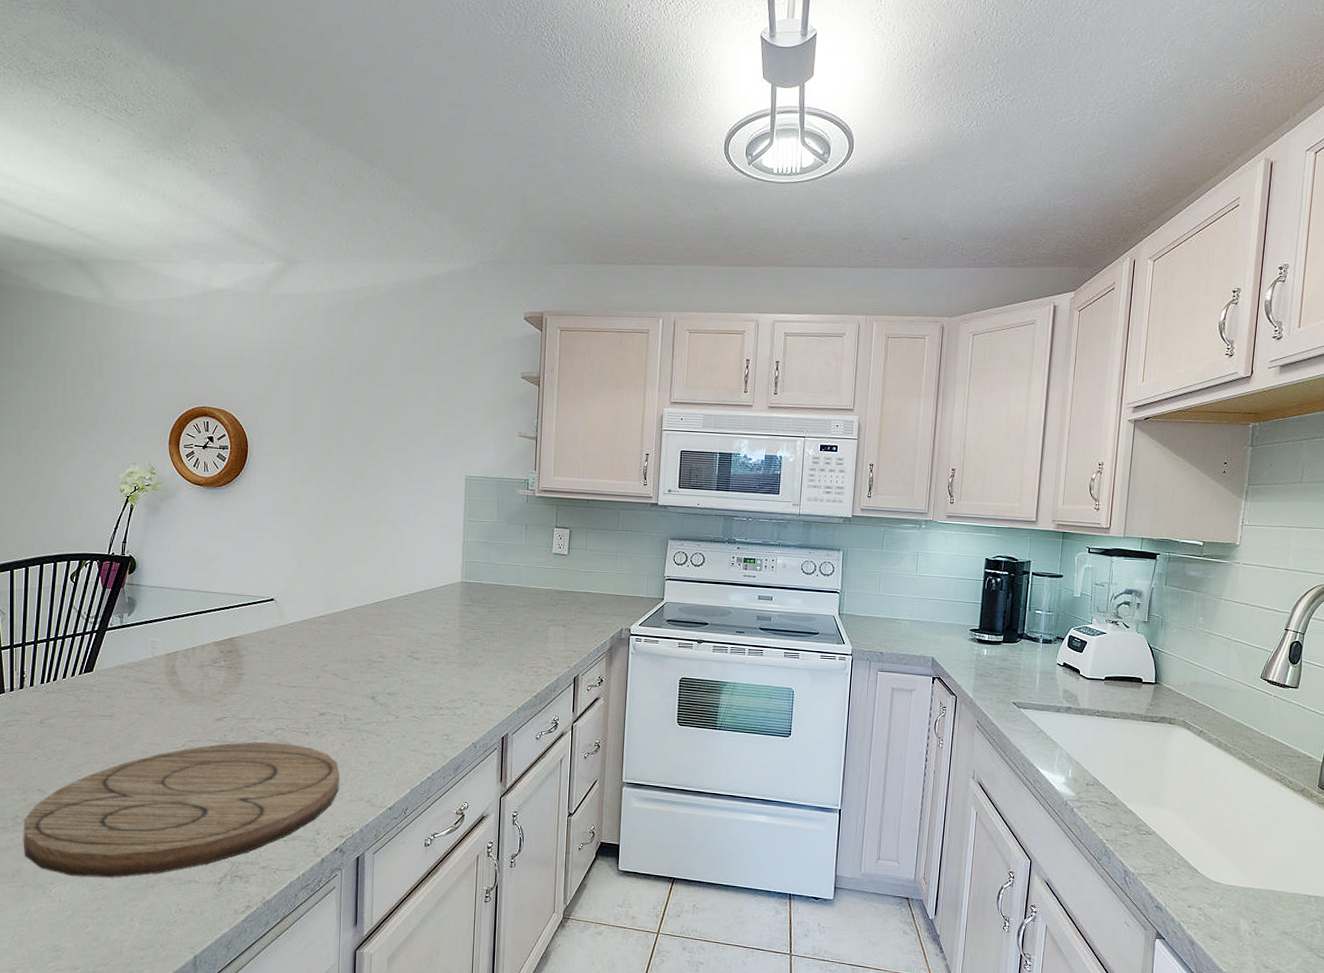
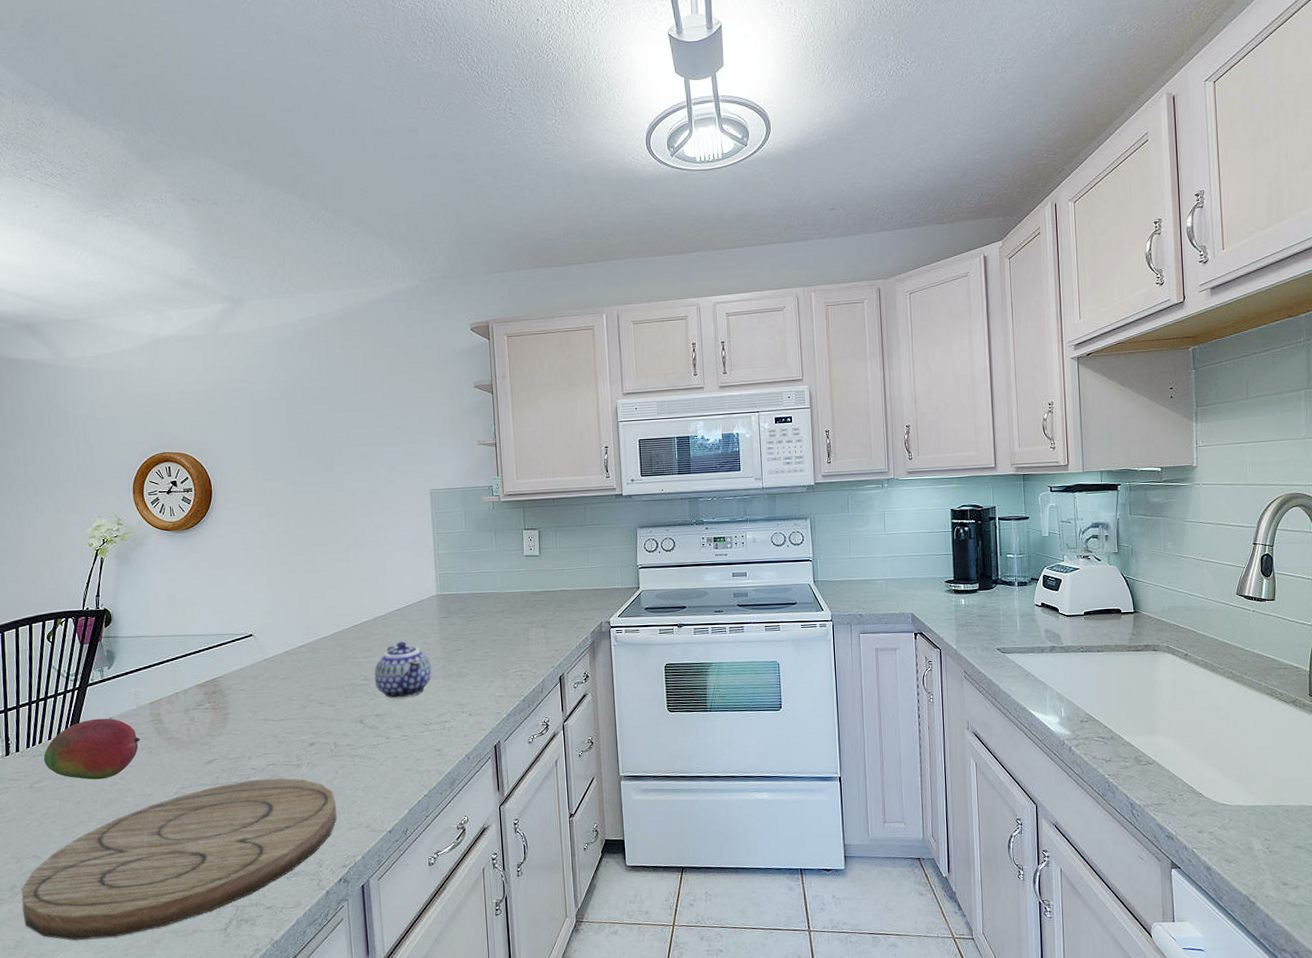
fruit: none [56,663,153,724] -> present [43,718,140,780]
teapot: none [390,623,448,680] -> present [374,641,431,699]

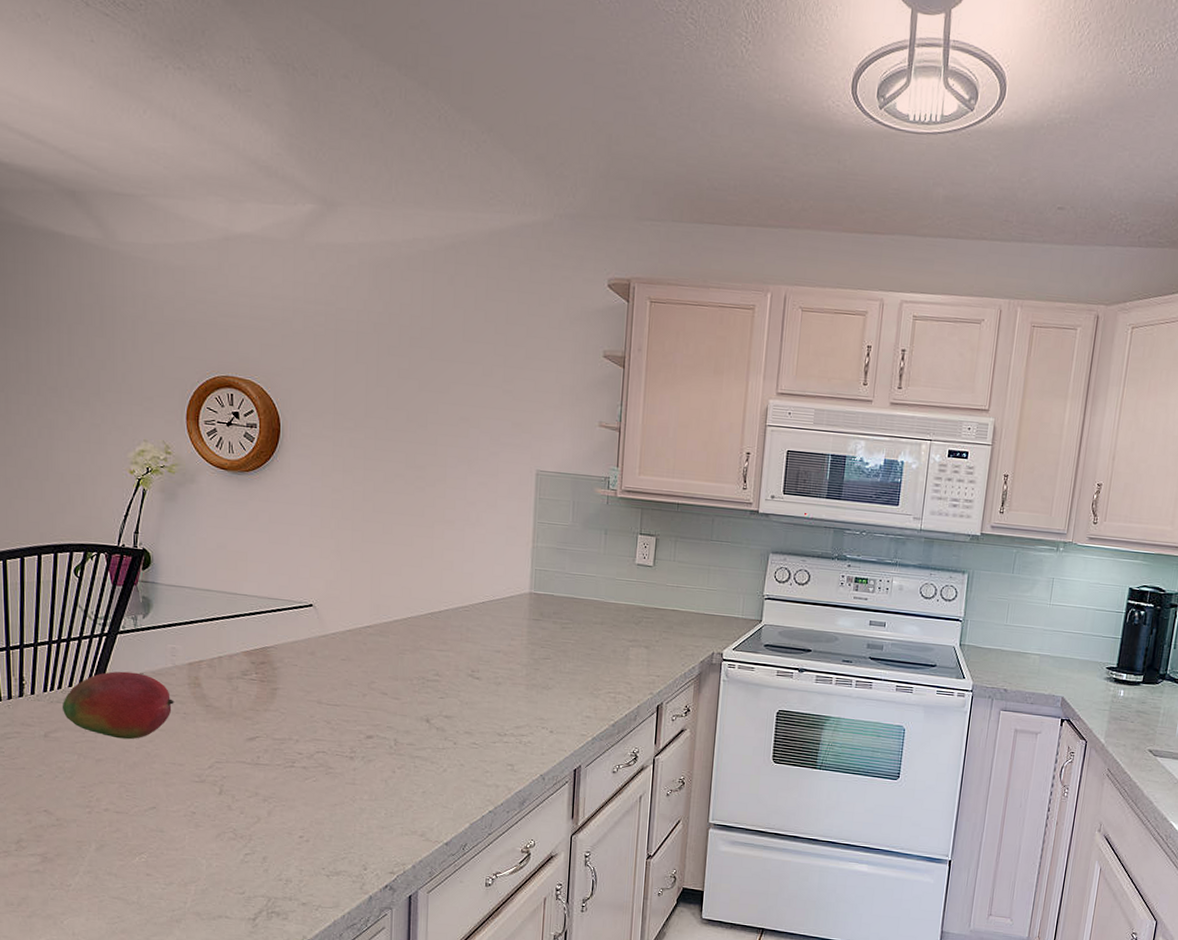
cutting board: present [21,778,337,940] -> none [28,765,389,910]
teapot: present [374,641,431,699] -> none [447,639,513,702]

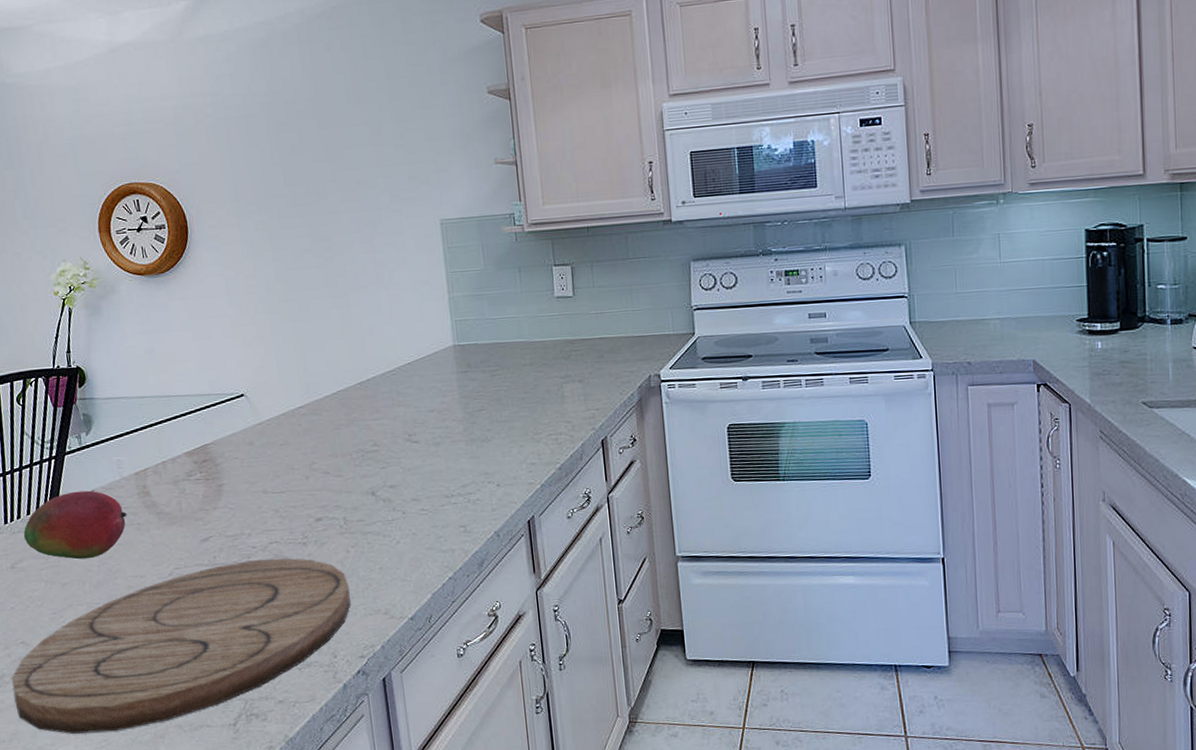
cutting board: none [28,765,389,910] -> present [11,557,351,734]

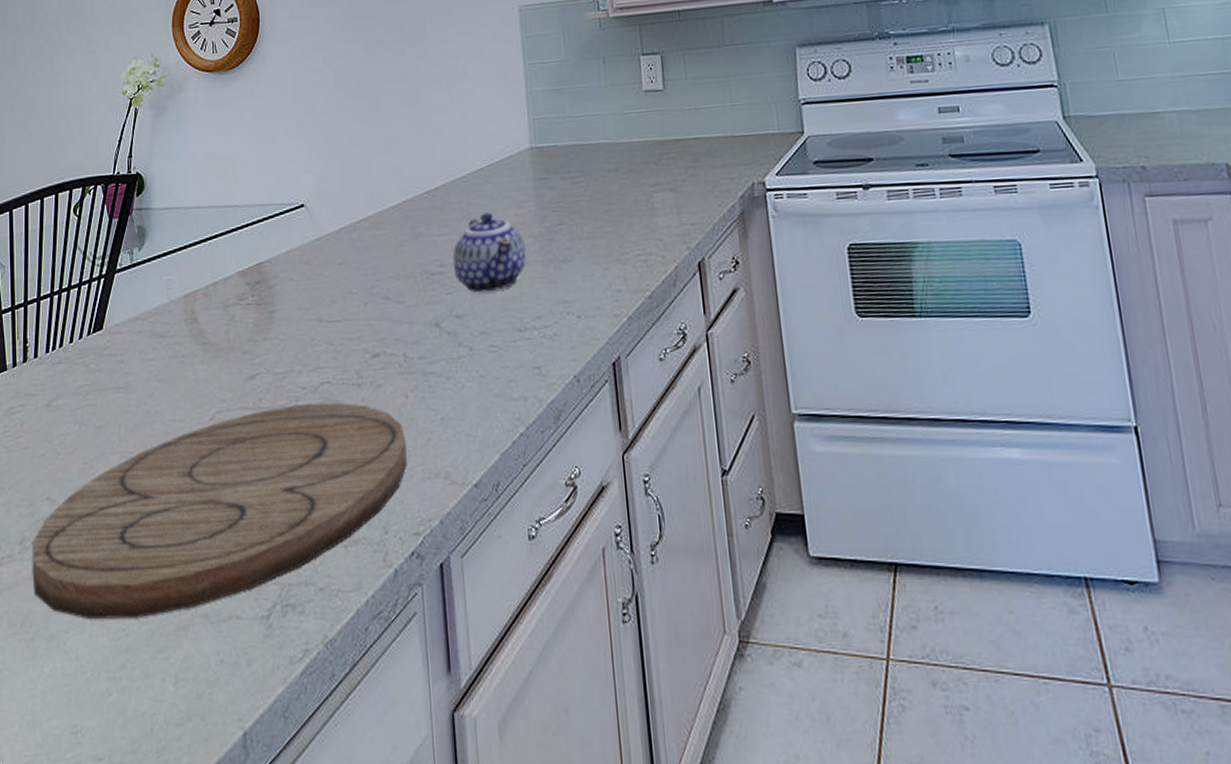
fruit: present [23,490,127,560] -> none [63,315,172,398]
teapot: none [385,400,451,467] -> present [452,212,526,293]

